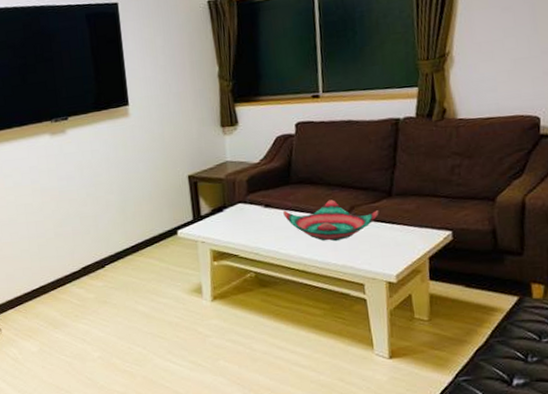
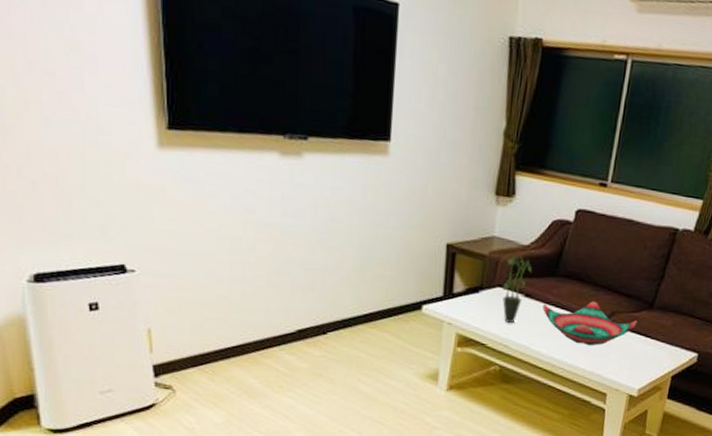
potted plant: none [243,173,266,233] -> present [502,255,532,323]

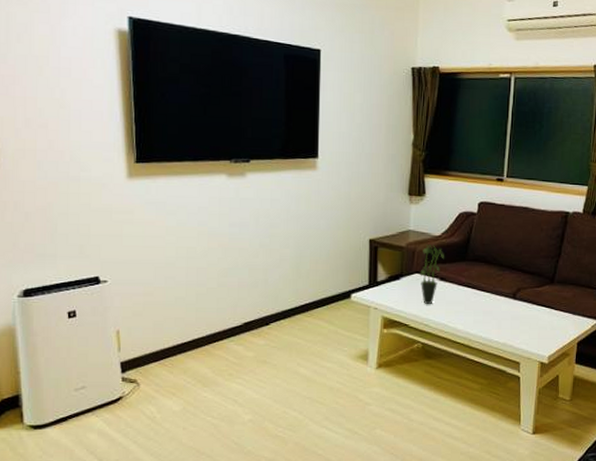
decorative bowl: present [543,301,638,346] -> none [456,280,541,320]

